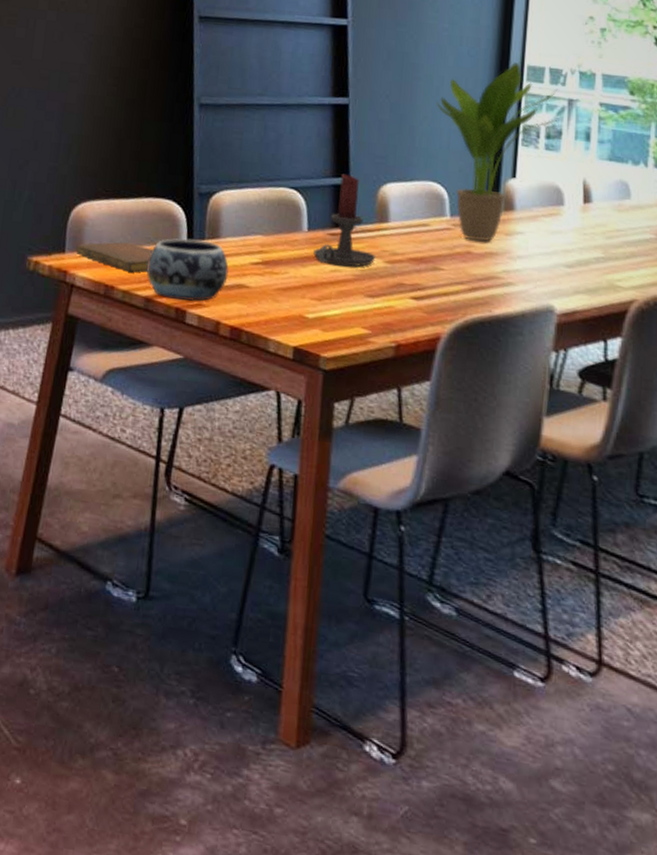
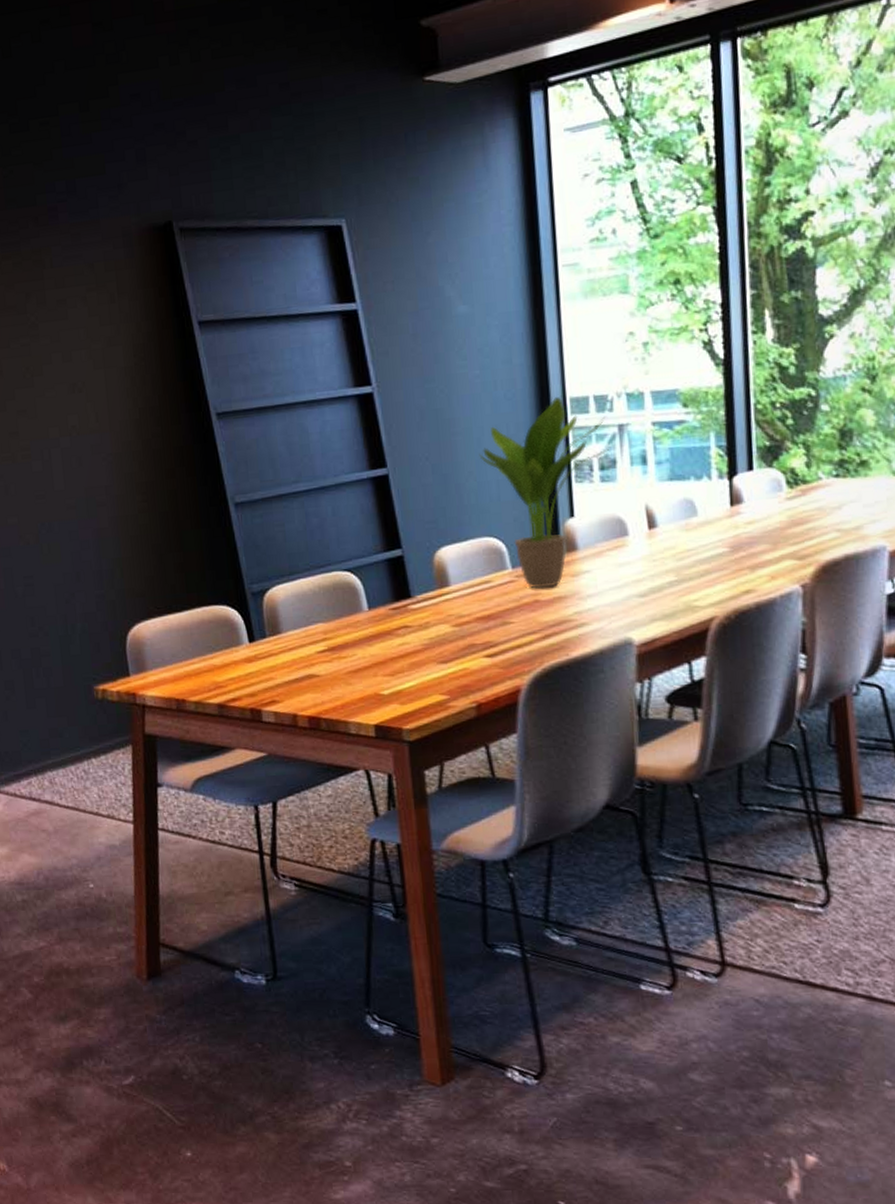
notebook: present [76,241,152,273] -> none [140,654,216,683]
decorative bowl: present [146,238,229,301] -> none [213,638,296,701]
candle holder: present [313,174,376,267] -> none [378,546,443,639]

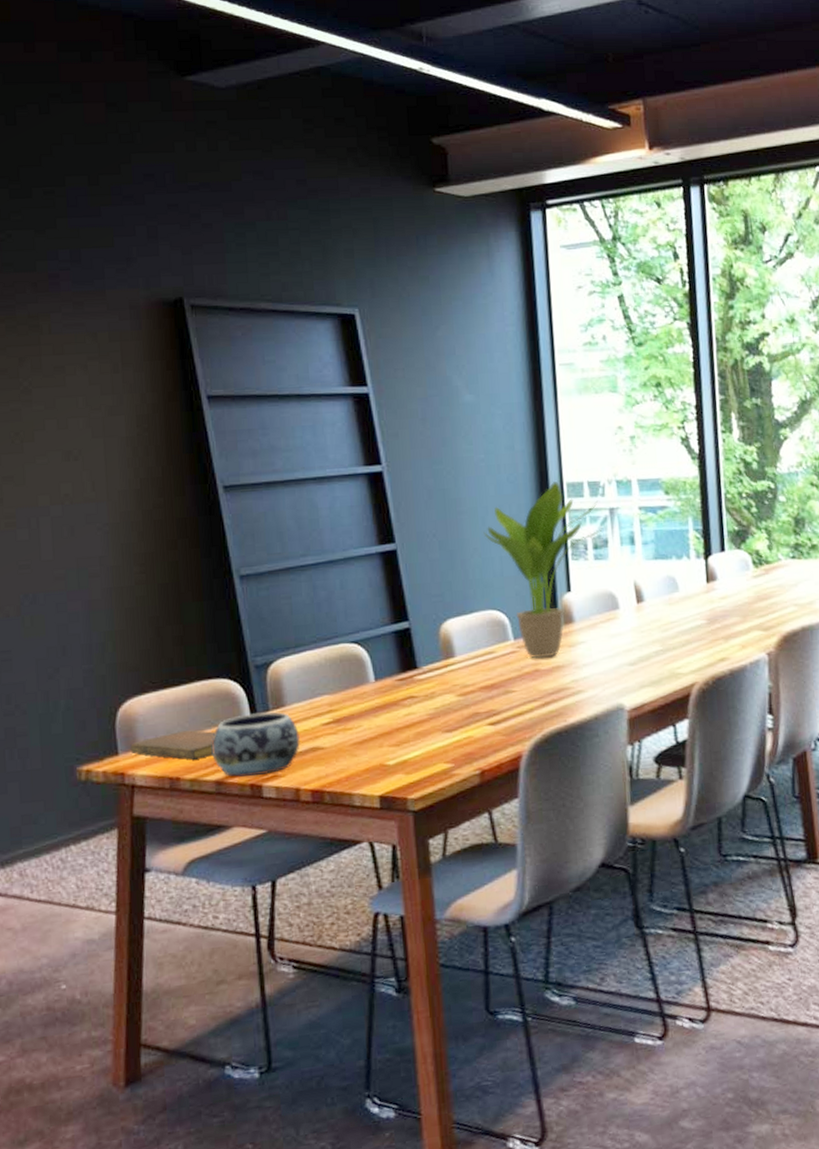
notebook: none [140,654,216,683] -> present [130,730,215,760]
decorative bowl: none [213,638,296,701] -> present [211,712,300,777]

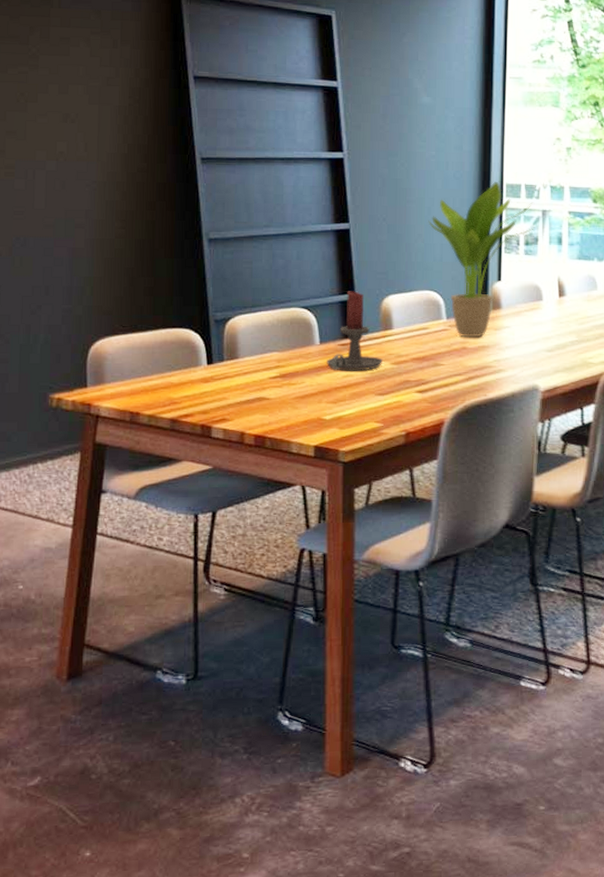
notebook: present [130,730,215,760] -> none [98,372,174,398]
decorative bowl: present [211,712,300,777] -> none [169,362,249,418]
candle holder: none [384,618,448,709] -> present [326,291,384,371]

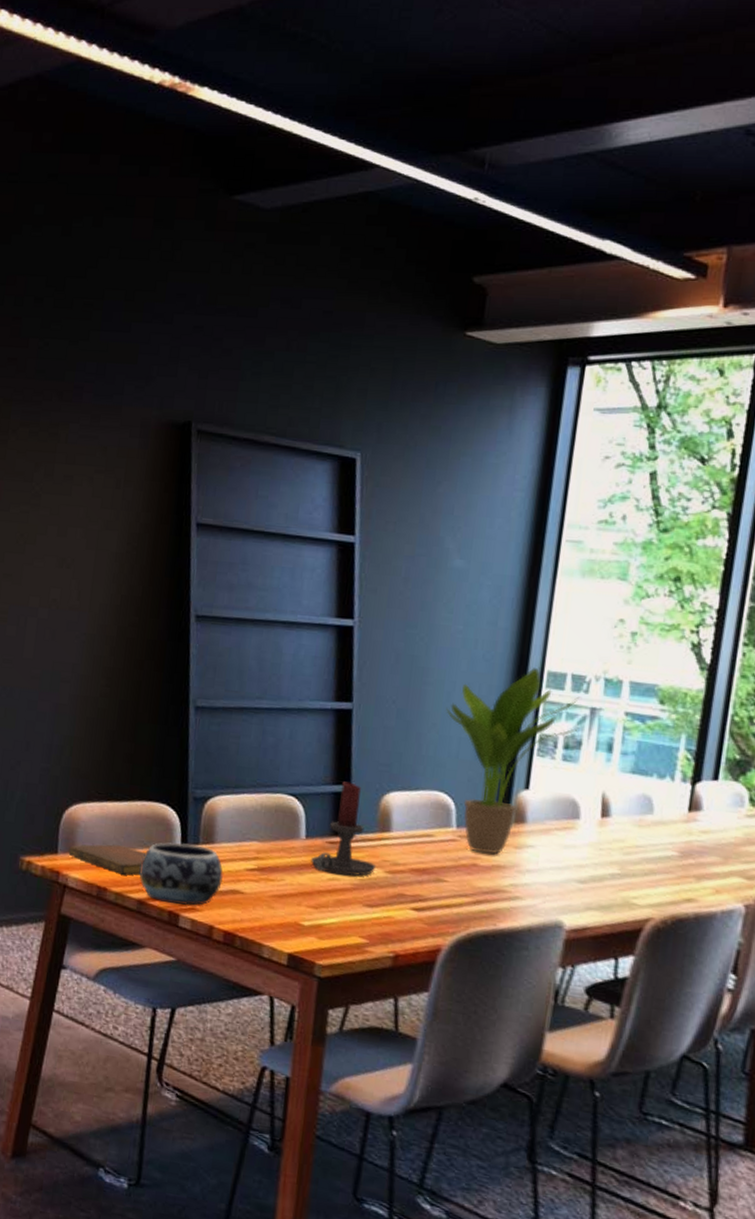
notebook: none [98,372,174,398] -> present [68,844,145,875]
decorative bowl: none [169,362,249,418] -> present [139,842,223,905]

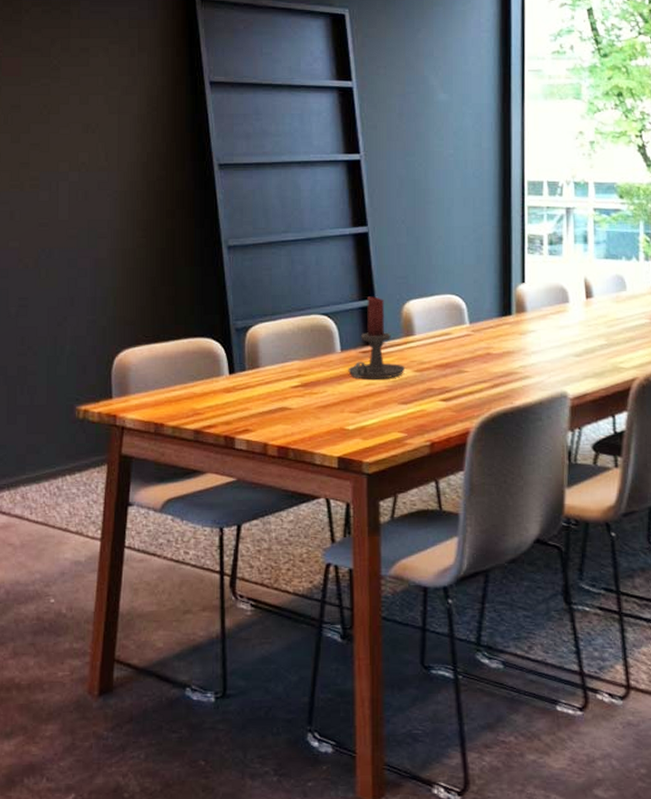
notebook: present [68,844,145,875] -> none [123,382,196,409]
decorative bowl: present [139,842,223,905] -> none [193,371,271,429]
potted plant: present [446,668,583,855] -> none [448,179,562,343]

